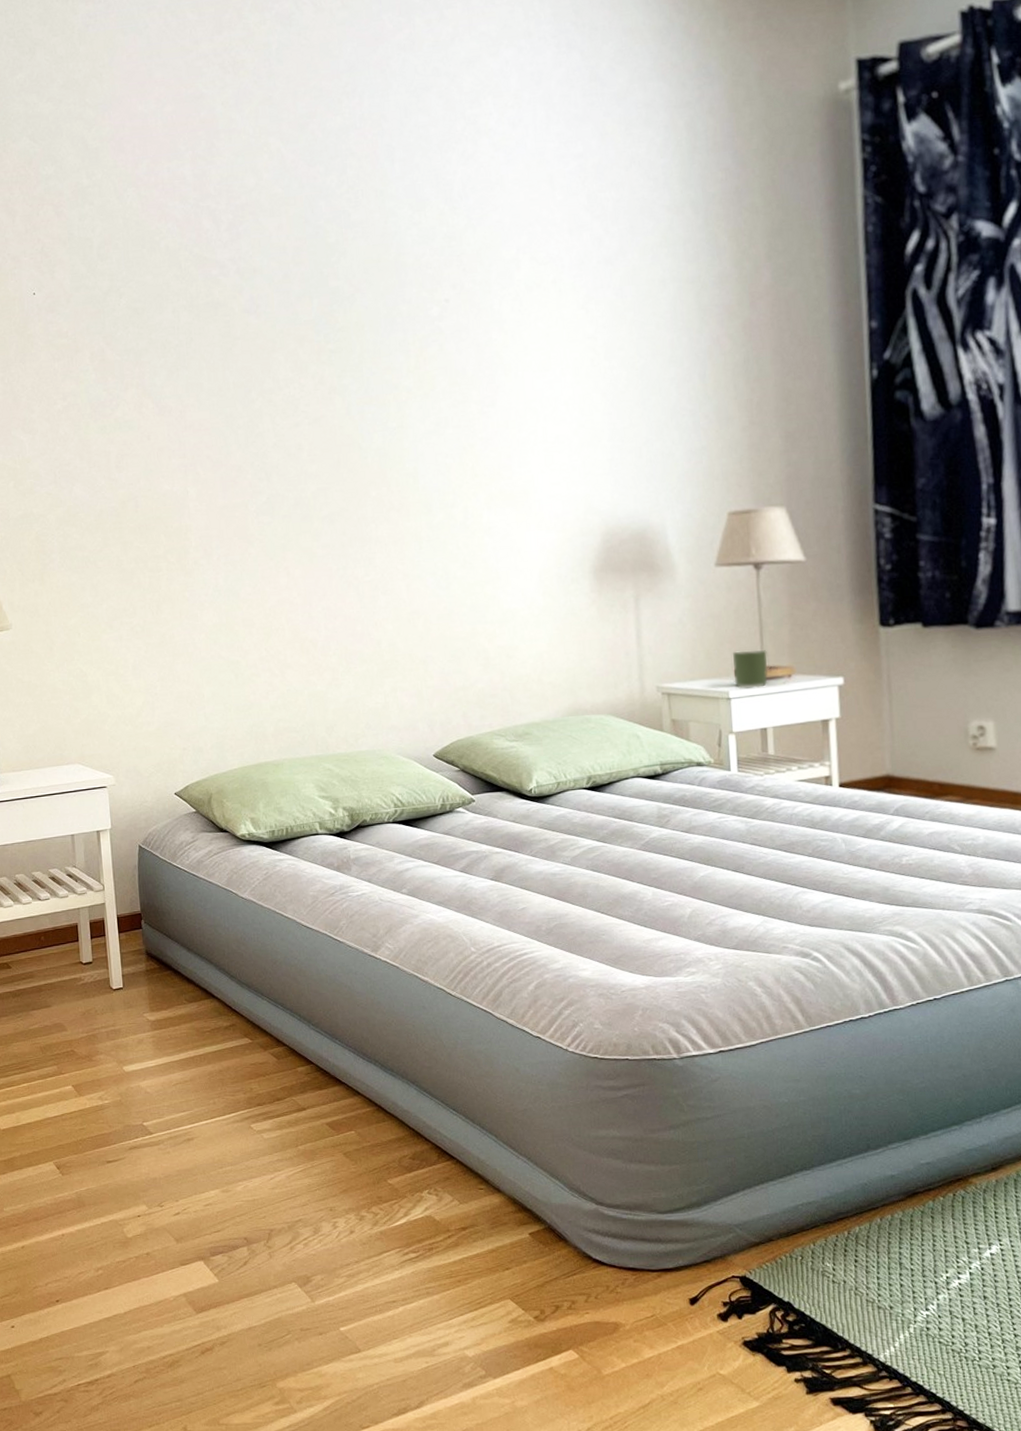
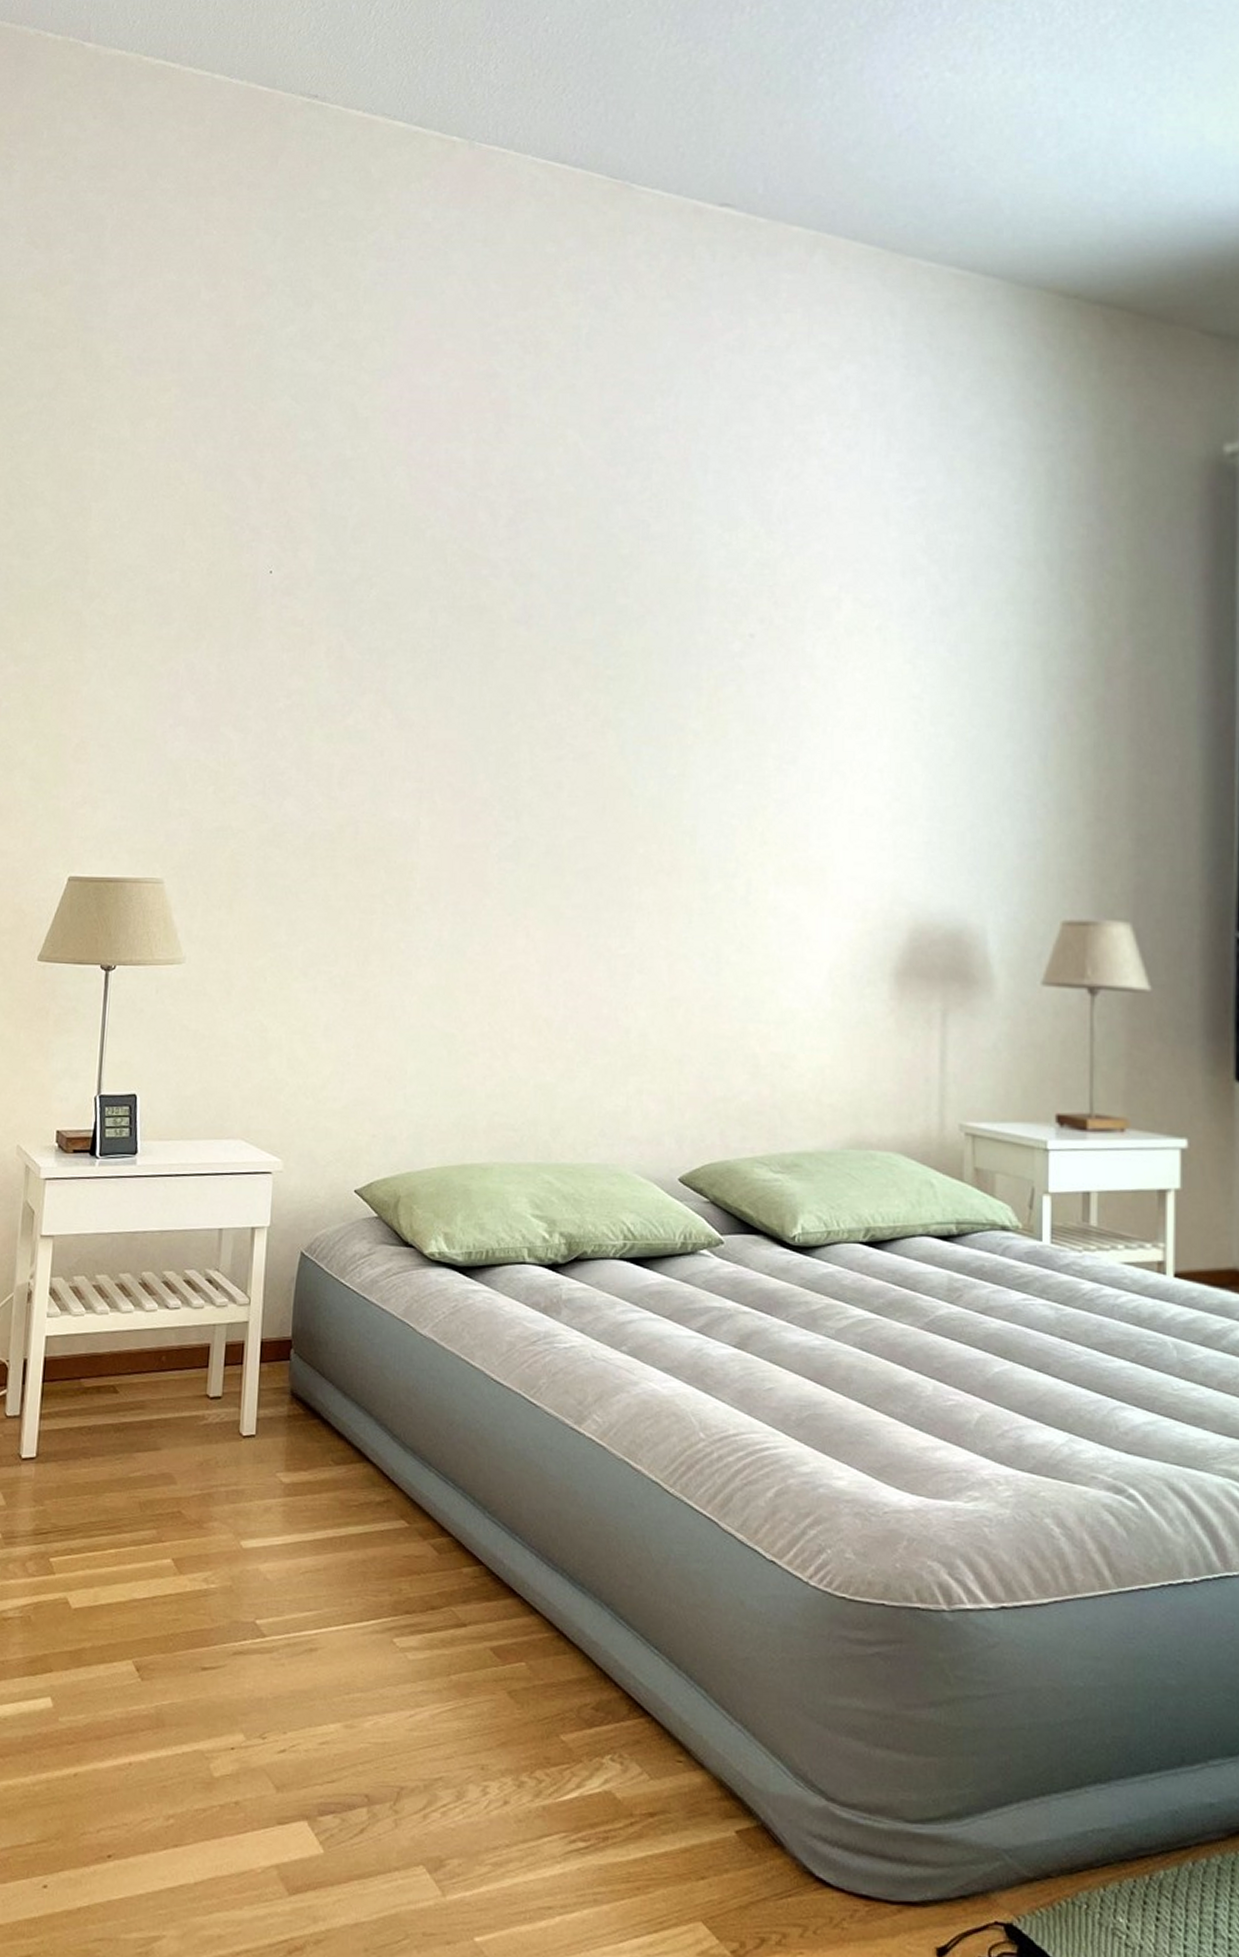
mug: present [732,650,768,689] -> none [1054,1092,1097,1140]

